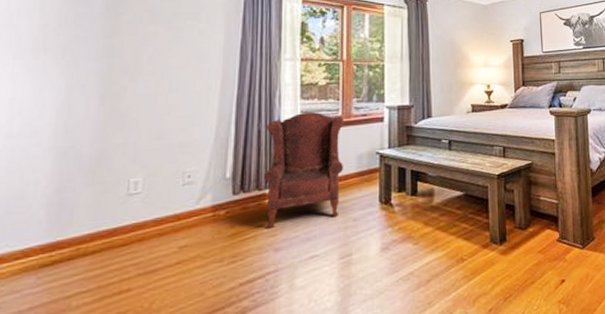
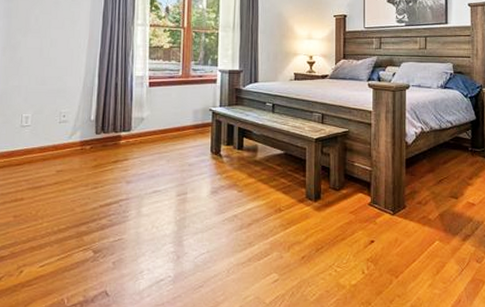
armchair: present [264,111,345,228] -> none [119,70,184,164]

